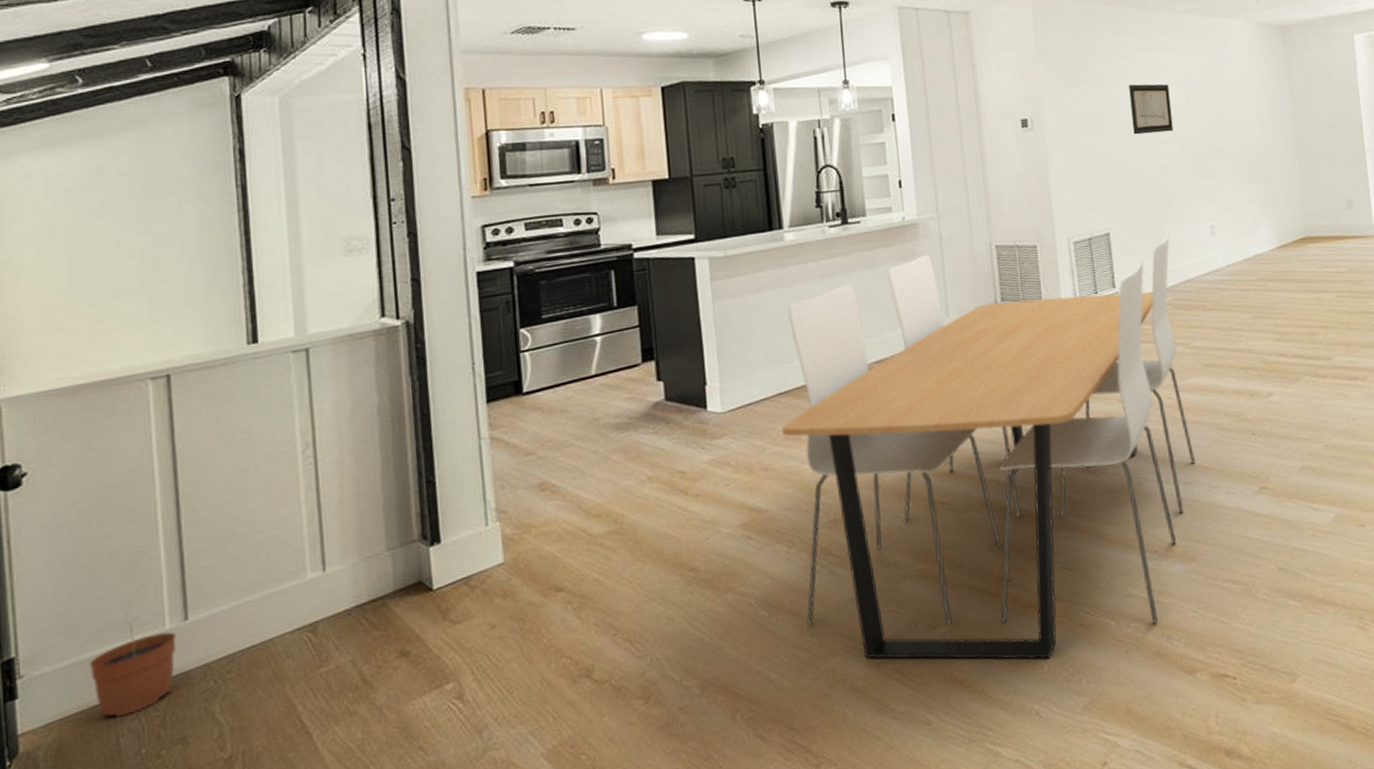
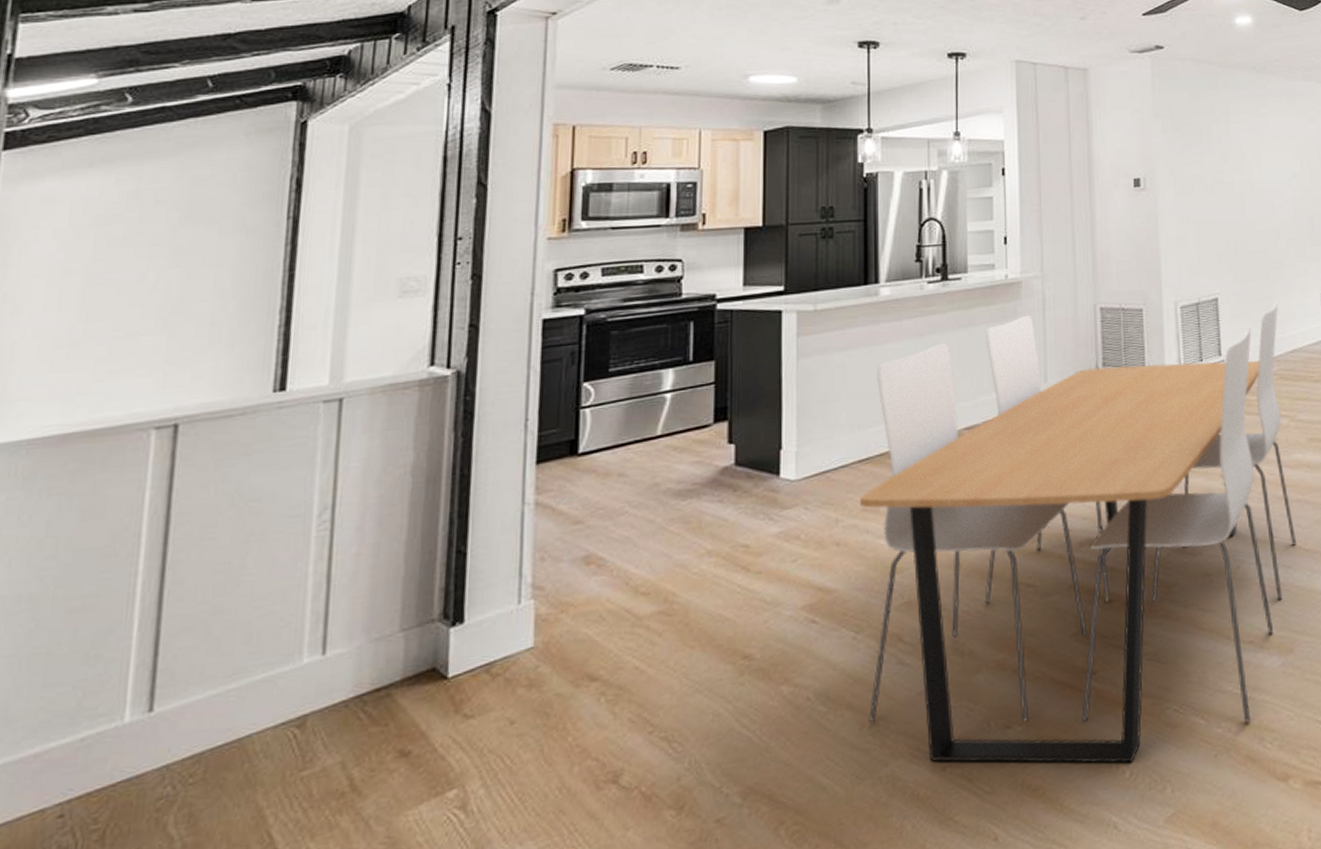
plant pot: present [89,617,176,718] -> none [23,707,136,831]
wall art: present [1129,84,1173,135] -> none [1244,148,1287,199]

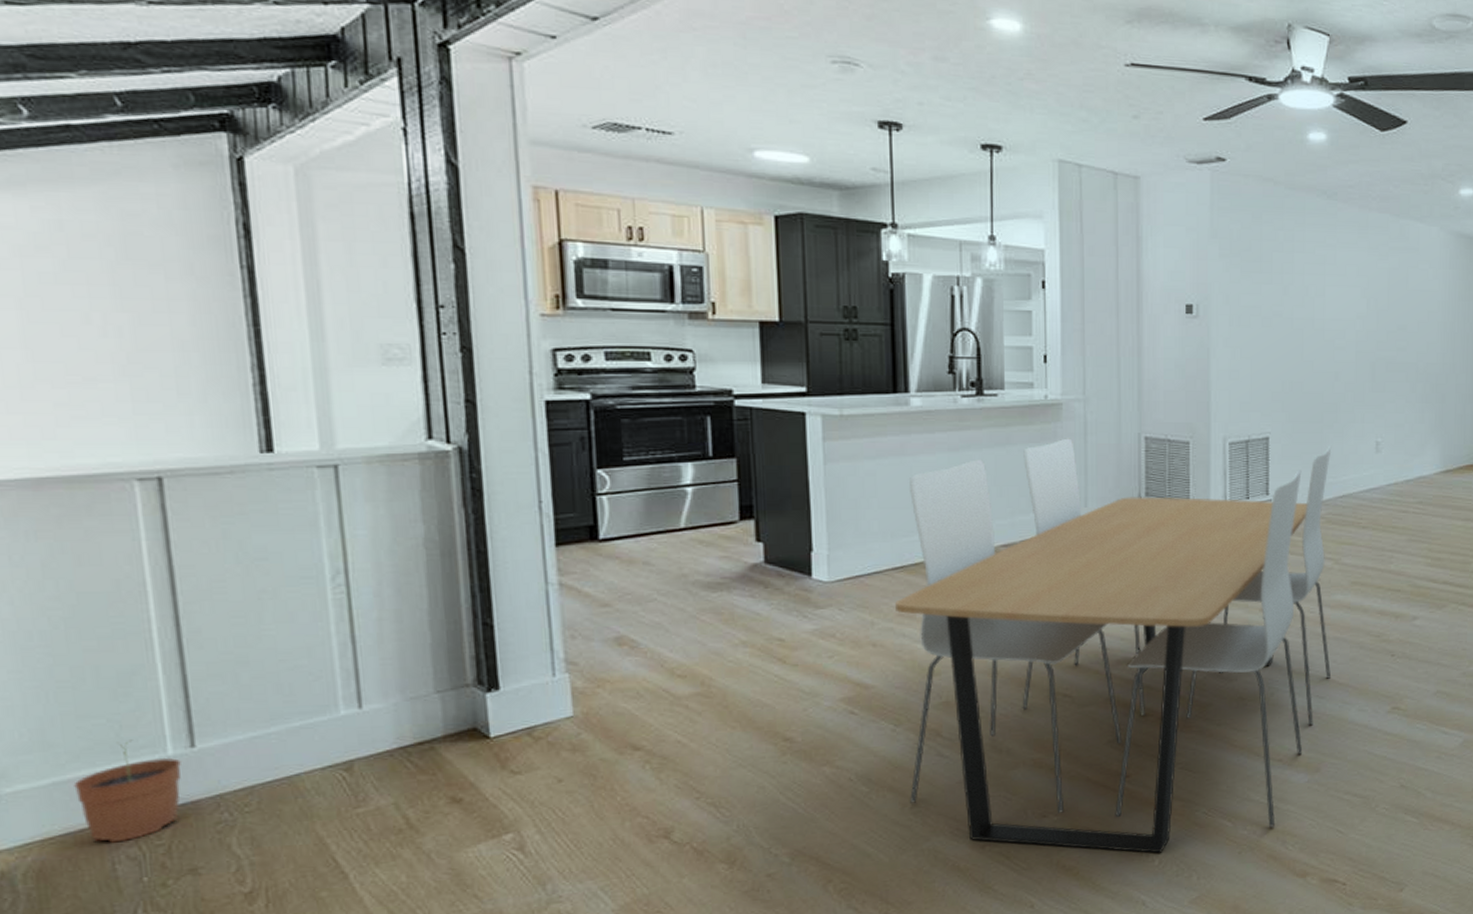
plant pot: none [23,707,136,831] -> present [74,739,181,843]

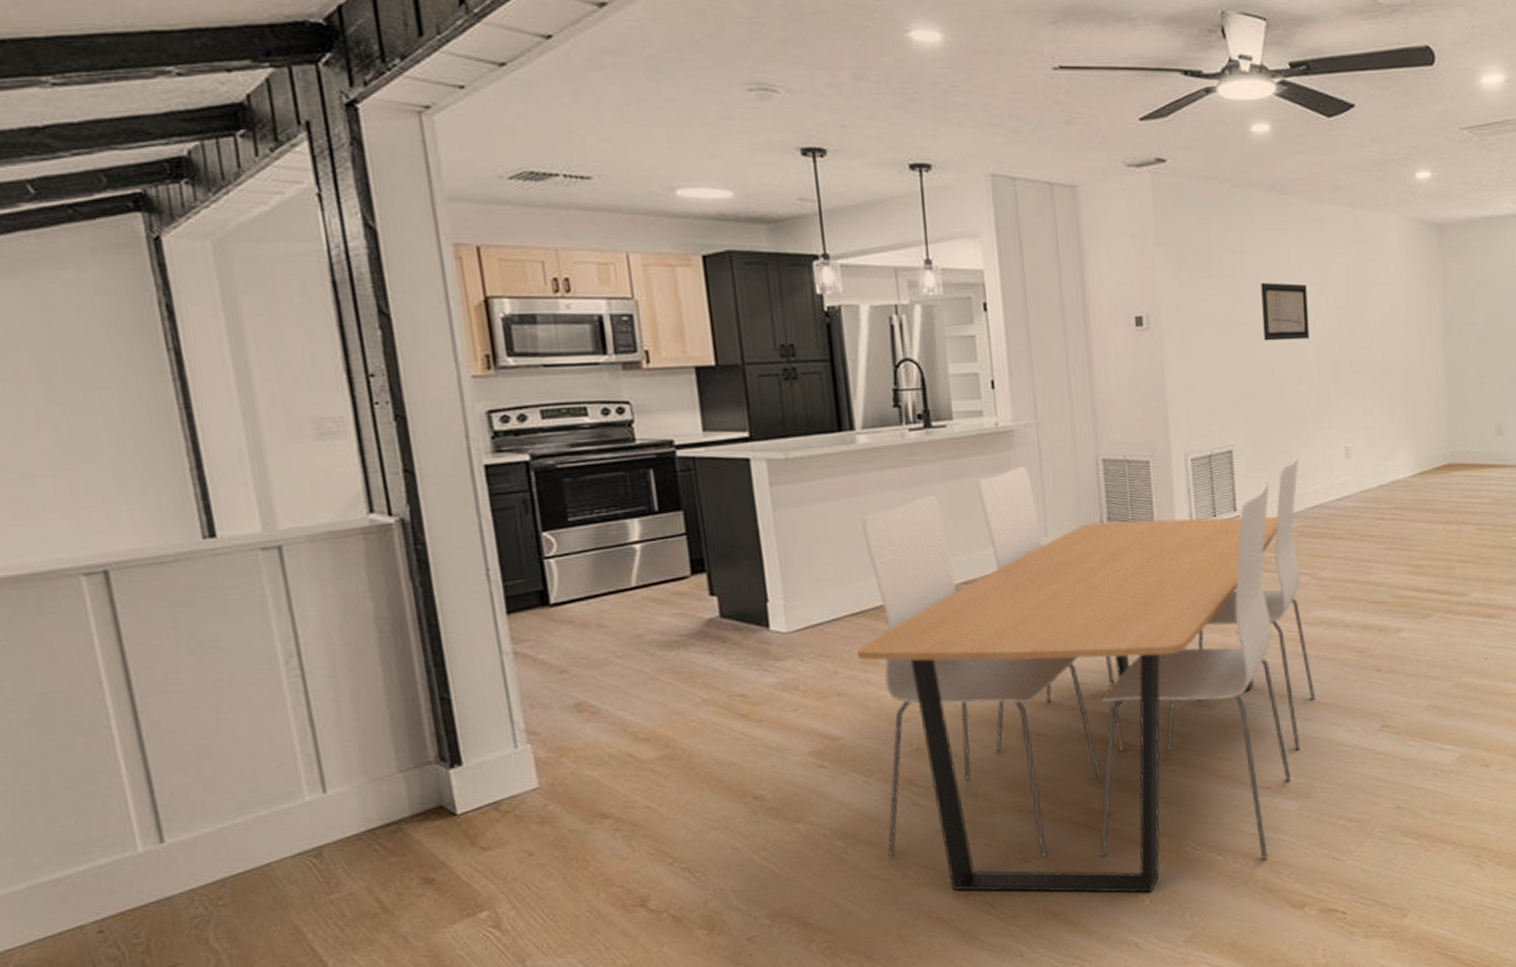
plant pot: present [74,739,181,843] -> none [48,838,155,944]
wall art: none [1306,282,1350,337] -> present [1261,283,1309,341]

